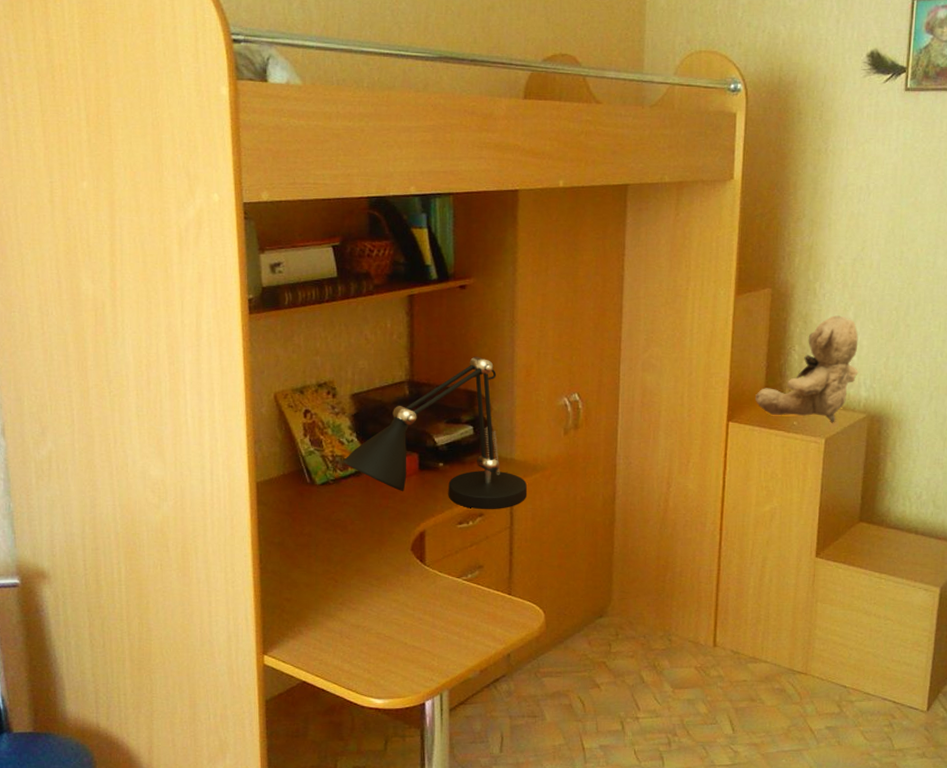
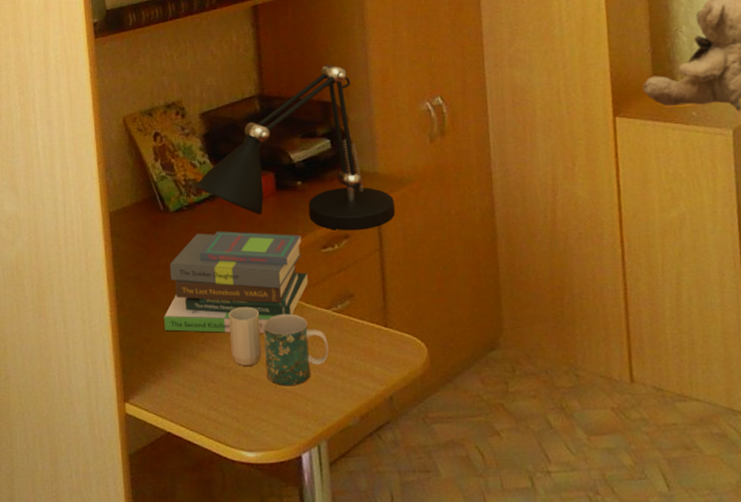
books: none [305,504,442,598] -> present [164,231,308,334]
cup: none [366,573,396,625] -> present [229,306,262,366]
mug: none [397,580,458,643] -> present [263,314,330,385]

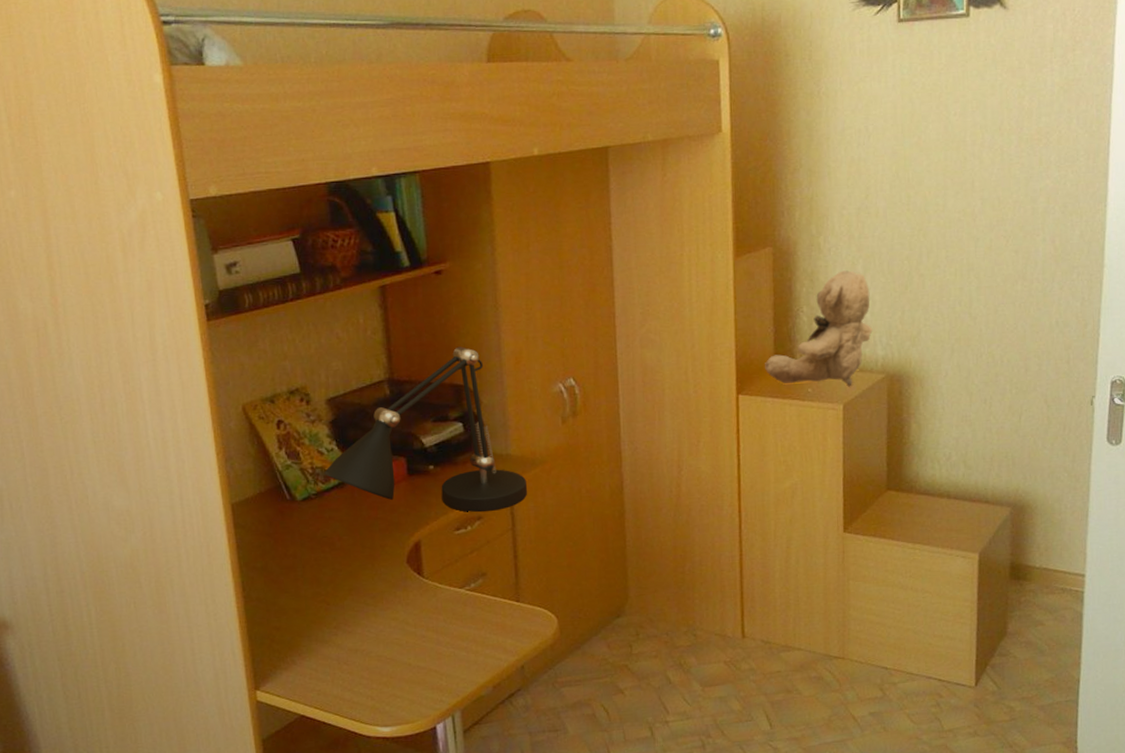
books: present [164,231,308,334] -> none [294,517,441,619]
cup: present [229,306,262,366] -> none [361,590,396,647]
mug: present [263,314,330,385] -> none [396,595,463,663]

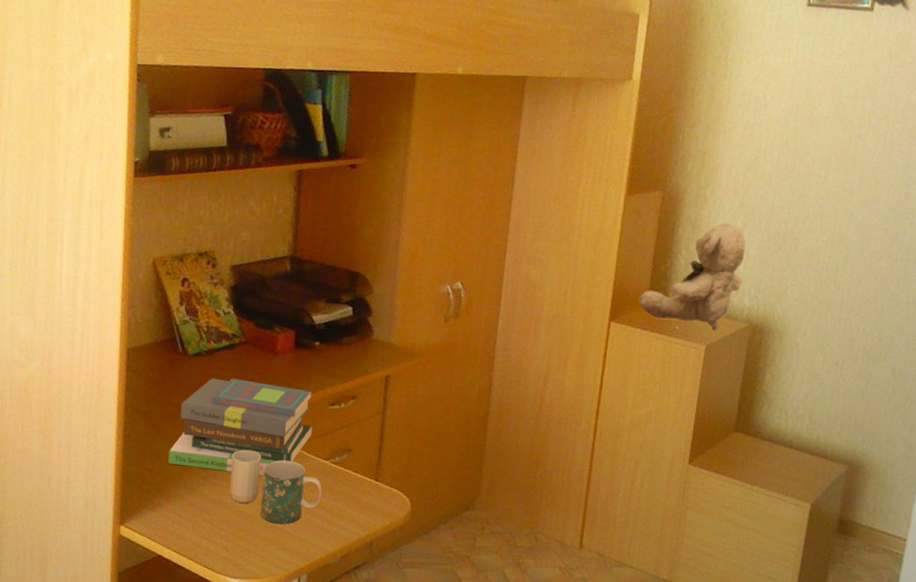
books: none [294,517,441,619] -> present [168,377,312,476]
desk lamp: present [324,346,528,513] -> none [218,236,403,394]
cup: none [361,590,396,647] -> present [230,449,262,503]
mug: none [396,595,463,663] -> present [260,460,323,524]

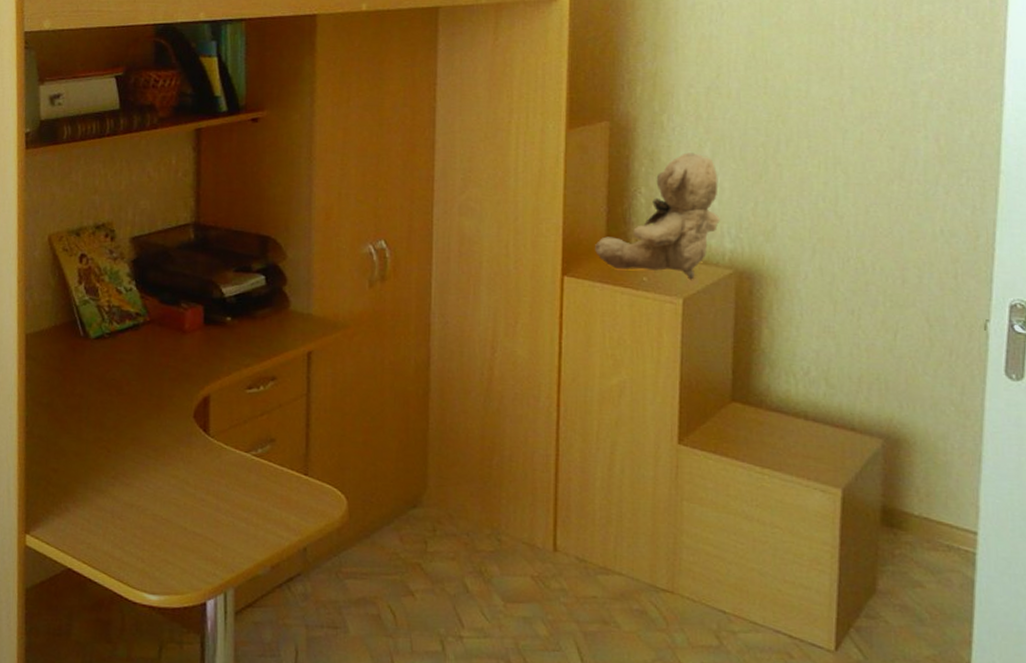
books: present [168,377,312,476] -> none [74,362,229,473]
cup: present [230,449,262,503] -> none [142,443,175,505]
mug: present [260,460,323,524] -> none [177,453,246,529]

